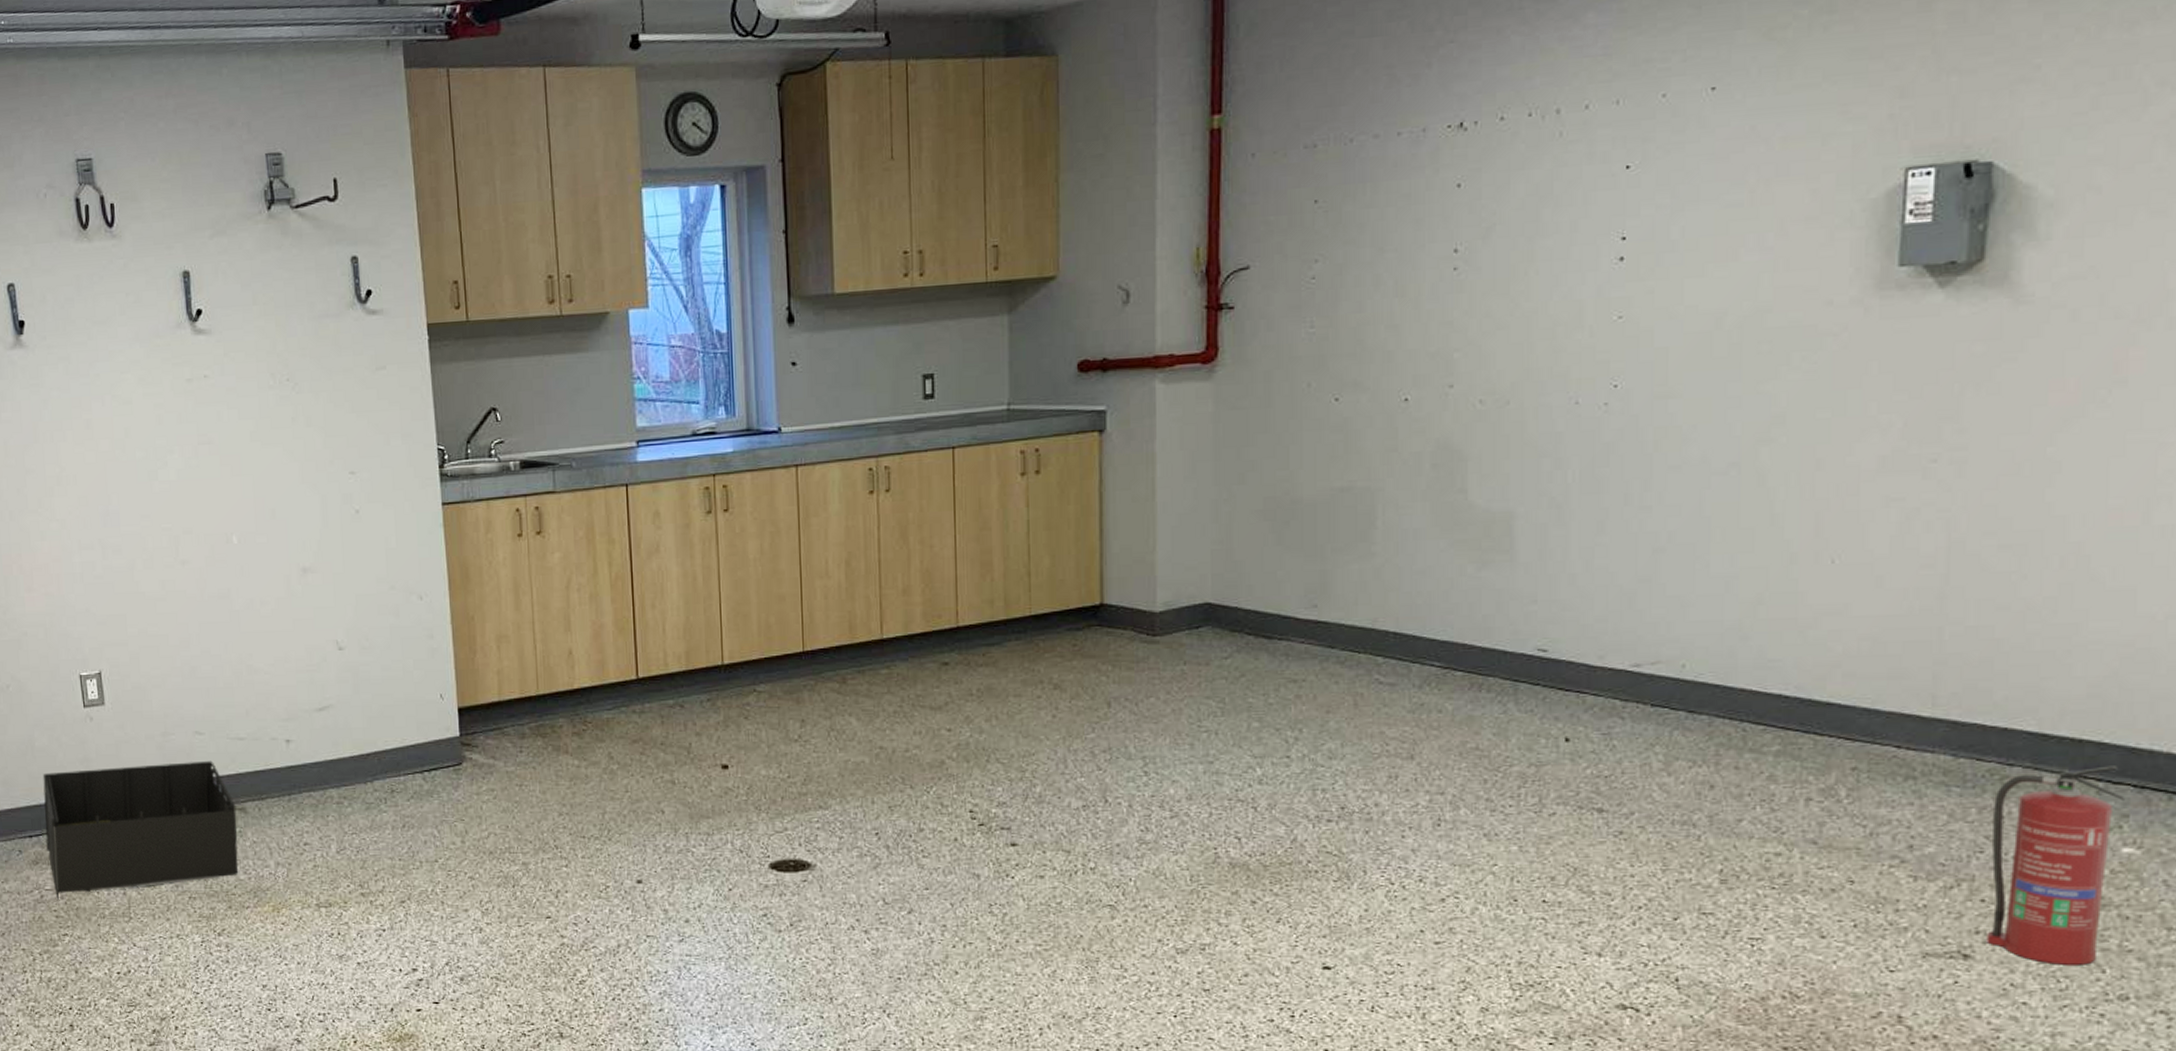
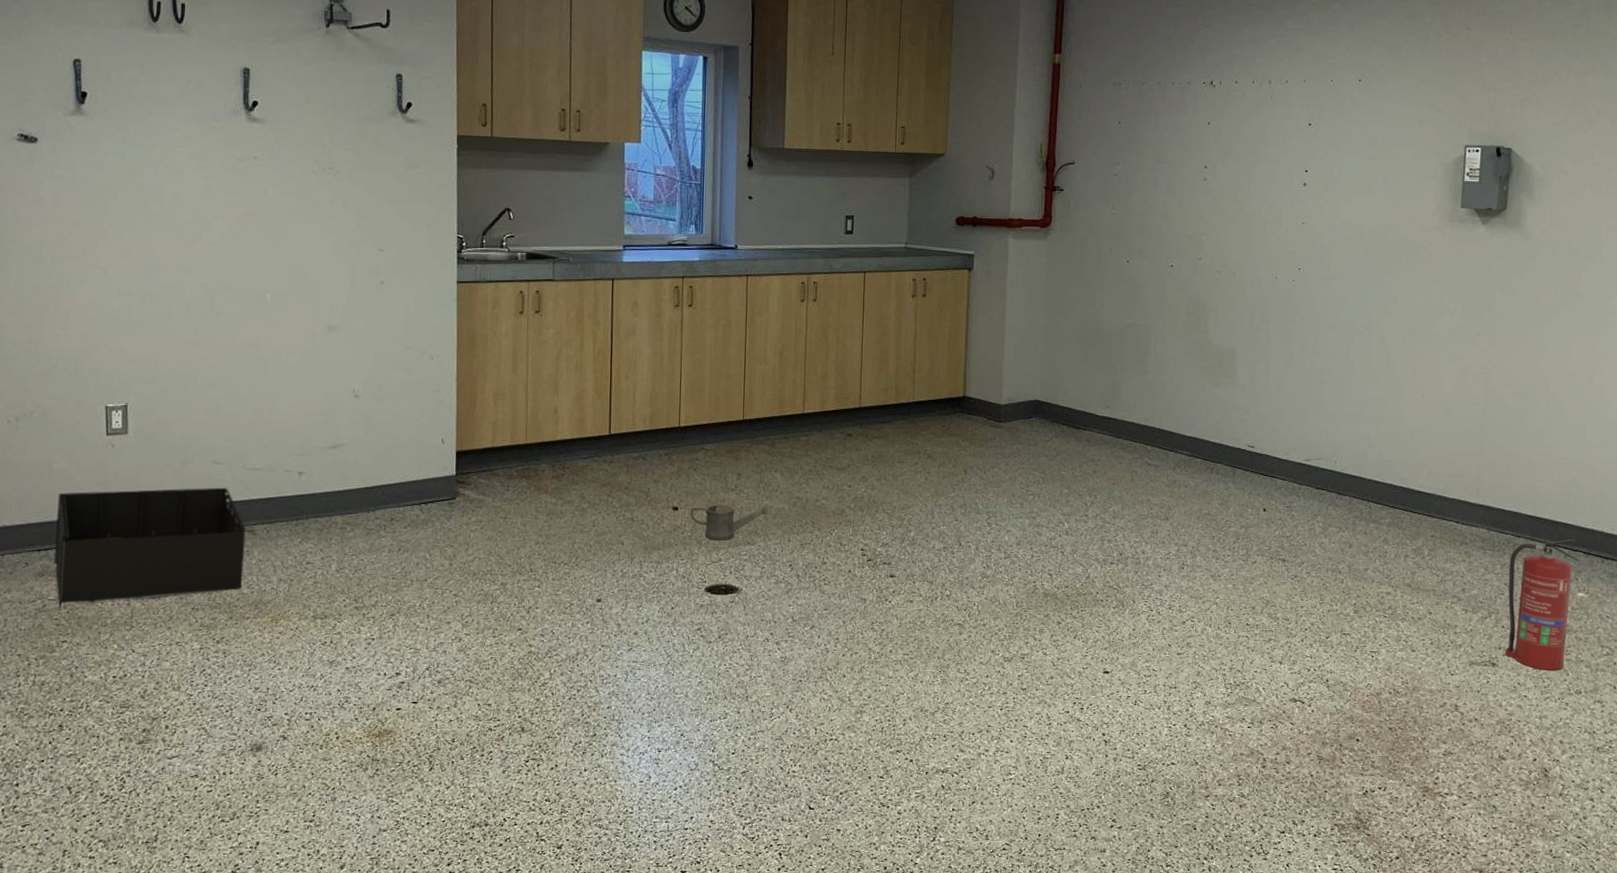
watering can: none [745,758,844,805] -> present [691,504,769,540]

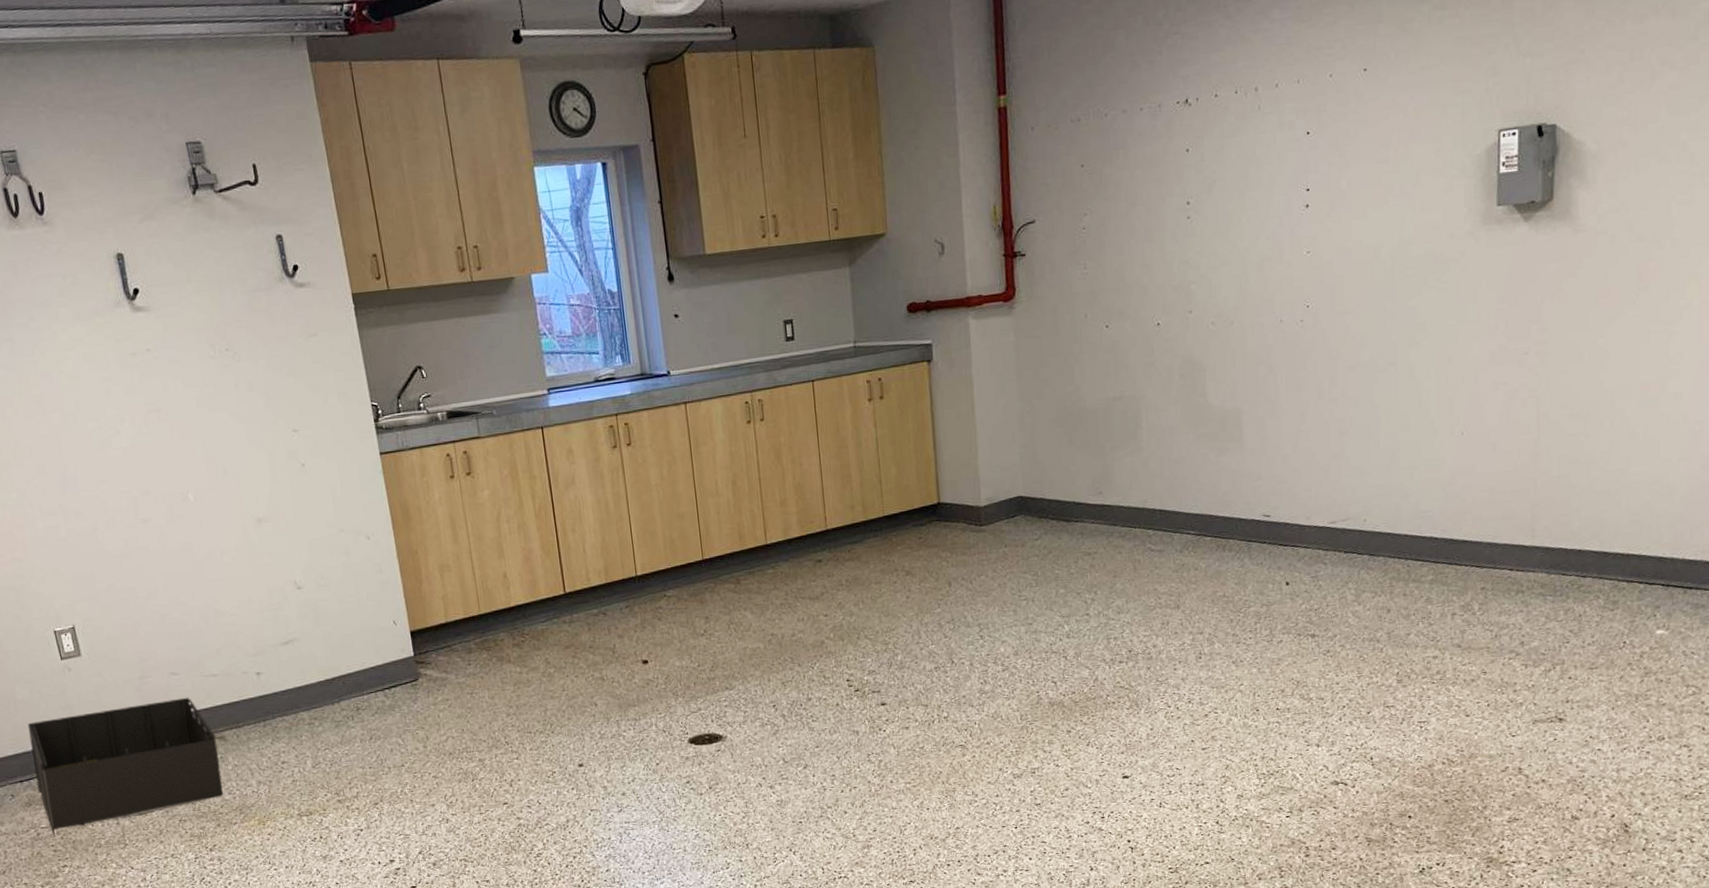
watering can: present [691,504,769,540] -> none [662,646,743,690]
fire extinguisher: present [1505,539,1580,670] -> none [1573,571,1658,720]

